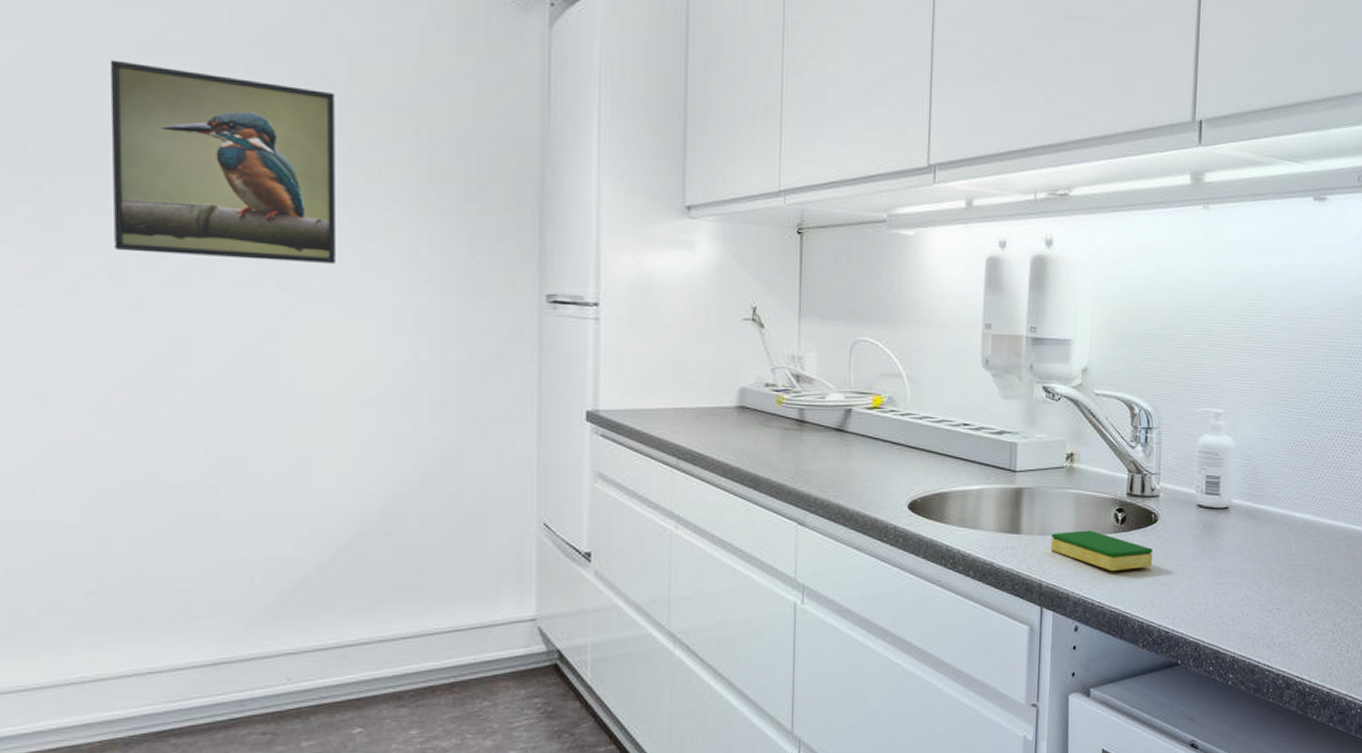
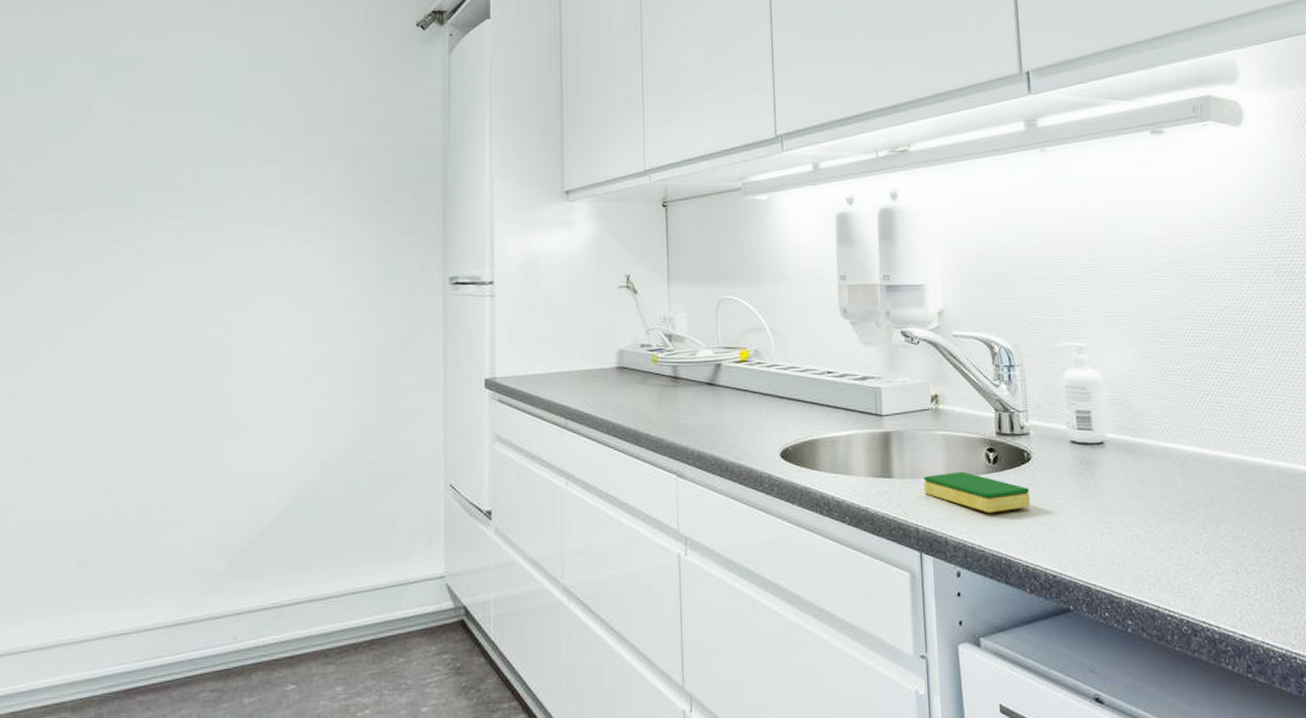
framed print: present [109,59,337,265] -> none [114,115,282,267]

